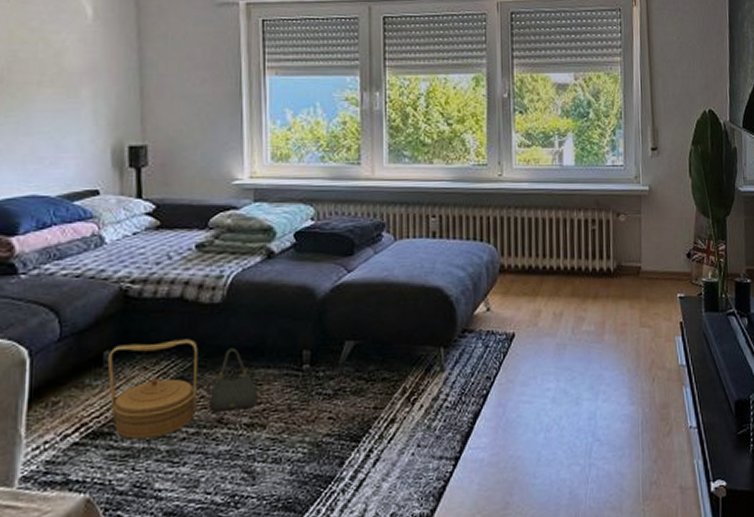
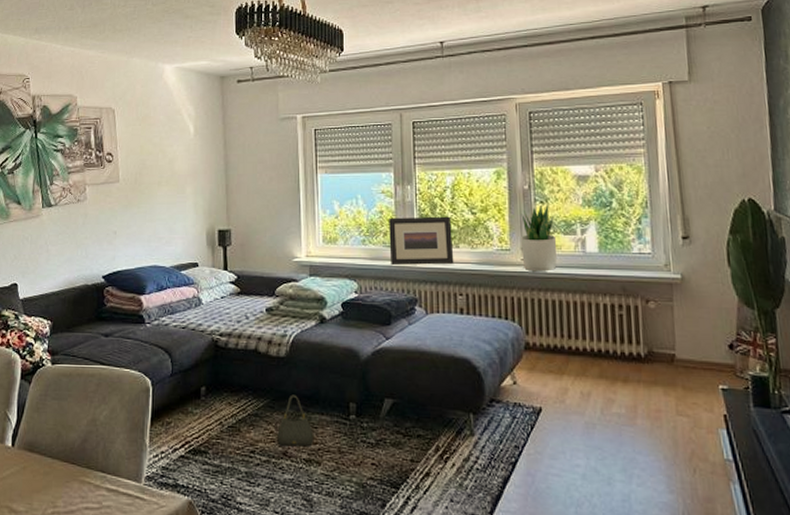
basket: present [107,338,198,440] -> none [203,383,268,461]
picture frame: none [353,128,427,186] -> present [389,216,454,266]
planter: none [499,114,535,188] -> present [521,204,558,272]

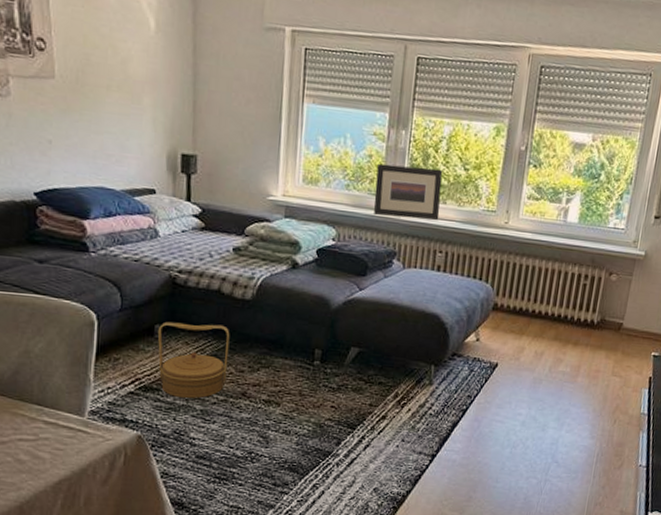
basket: none [203,383,268,461] -> present [157,321,230,399]
handbag: present [276,394,314,447] -> none [235,338,276,389]
planter: present [521,204,558,272] -> none [505,168,545,238]

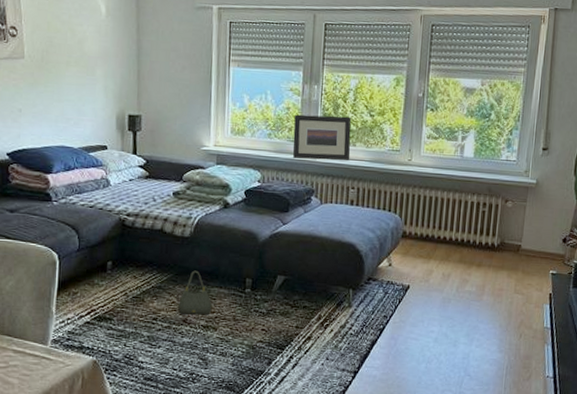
basket: present [157,321,230,399] -> none [109,258,172,327]
handbag: none [235,338,276,389] -> present [177,270,212,315]

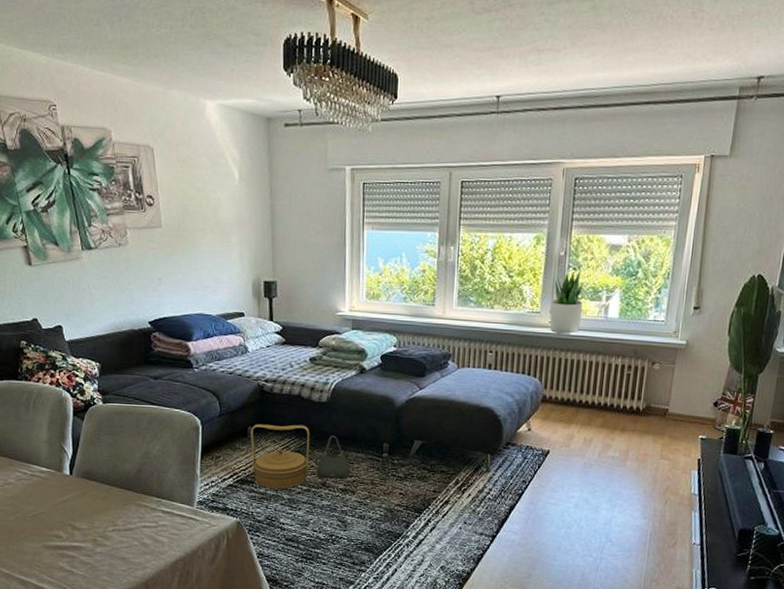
basket: none [109,258,172,327] -> present [250,424,310,490]
picture frame: present [292,114,352,161] -> none [428,277,489,324]
planter: none [409,111,442,172] -> present [549,271,585,334]

